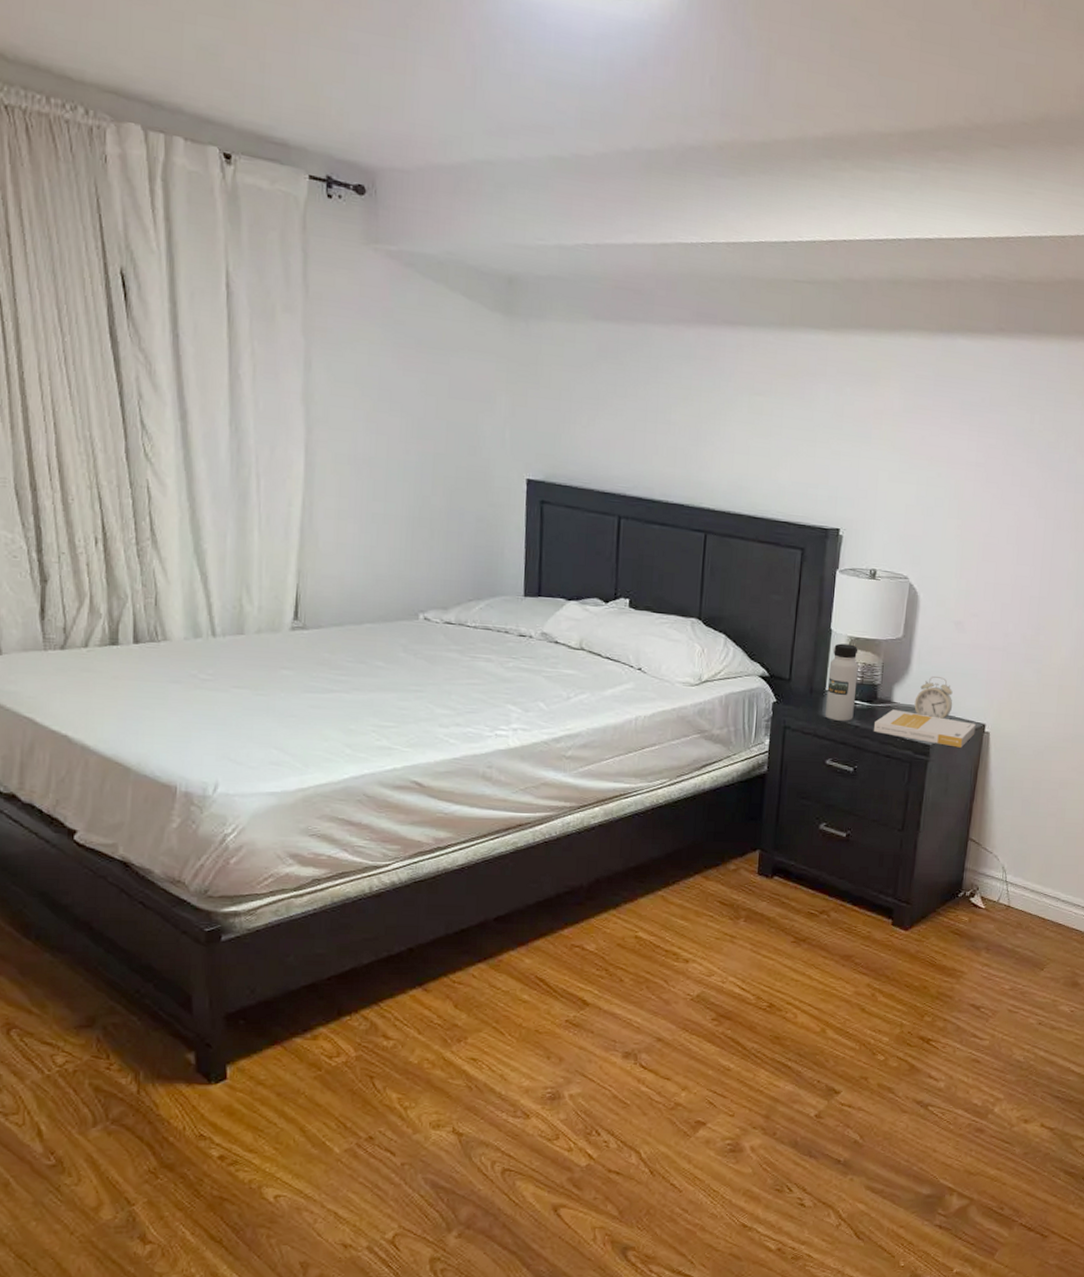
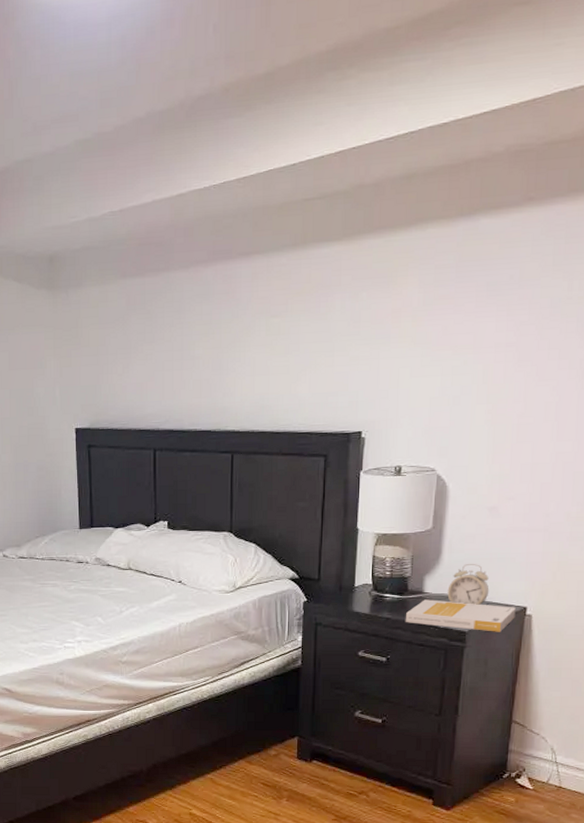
water bottle: present [825,643,859,721] -> none [356,541,387,614]

